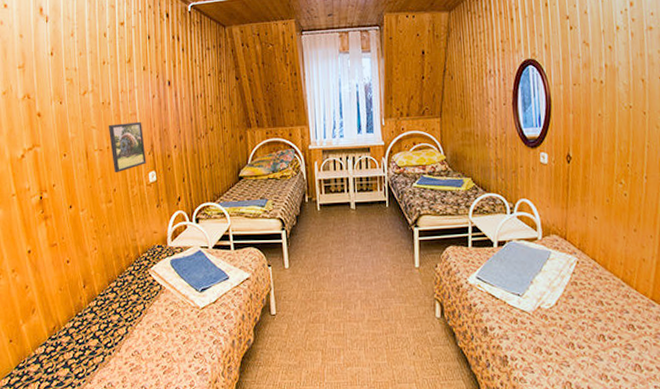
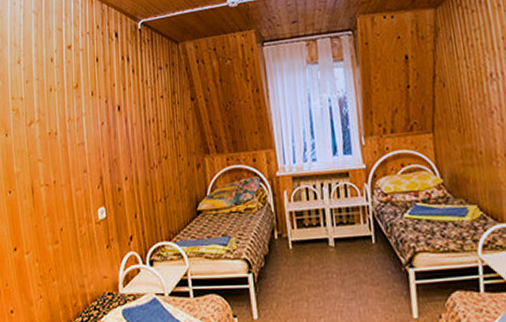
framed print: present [108,121,146,172] -> none [54,151,95,209]

